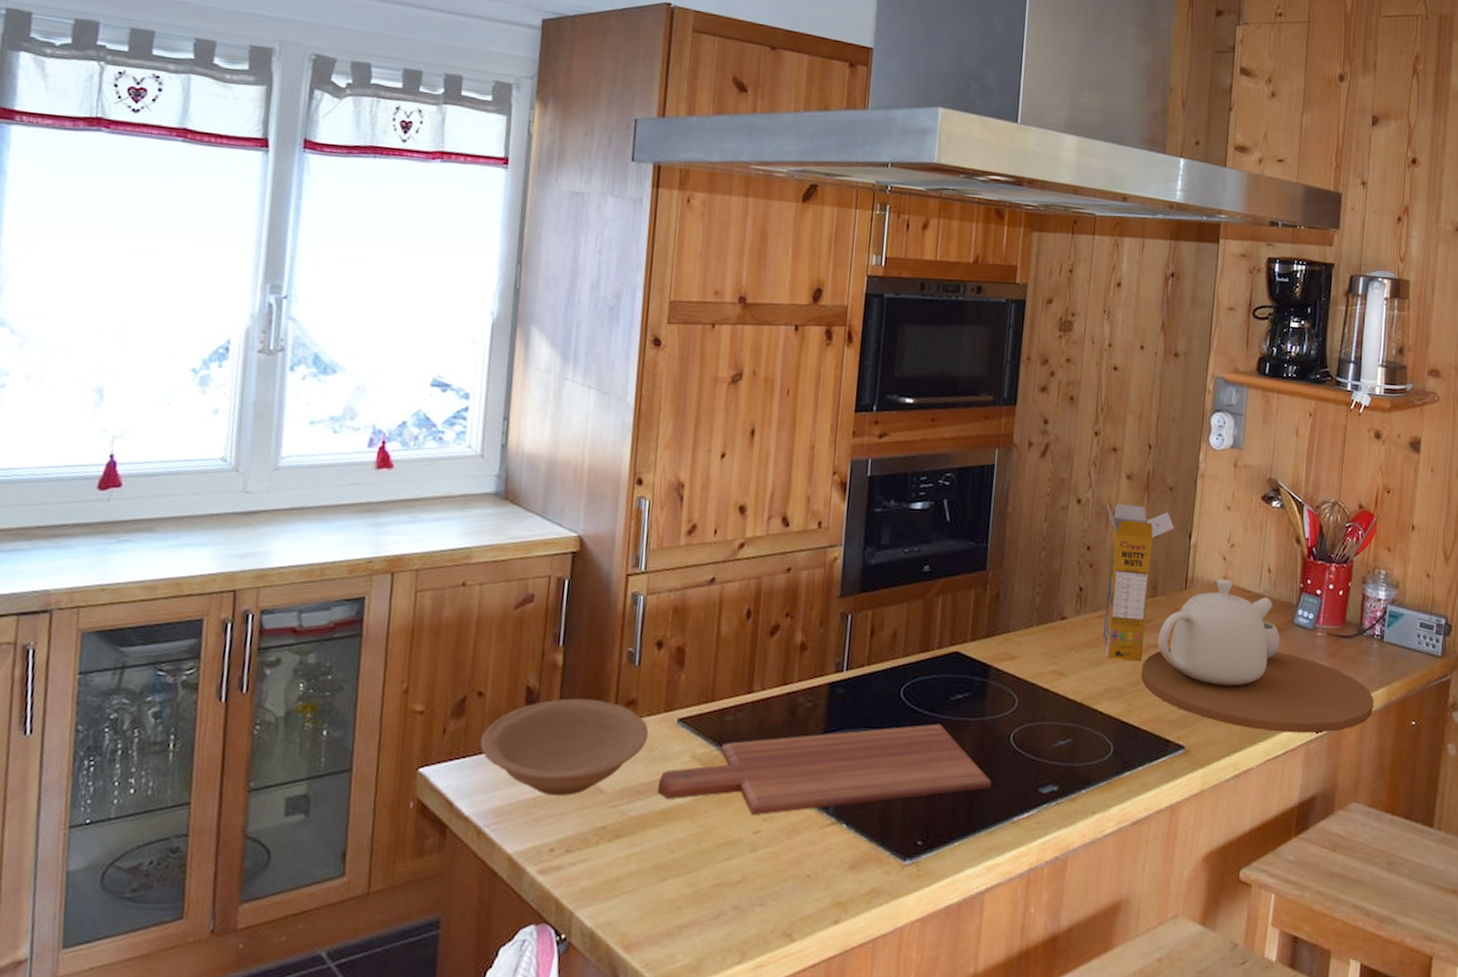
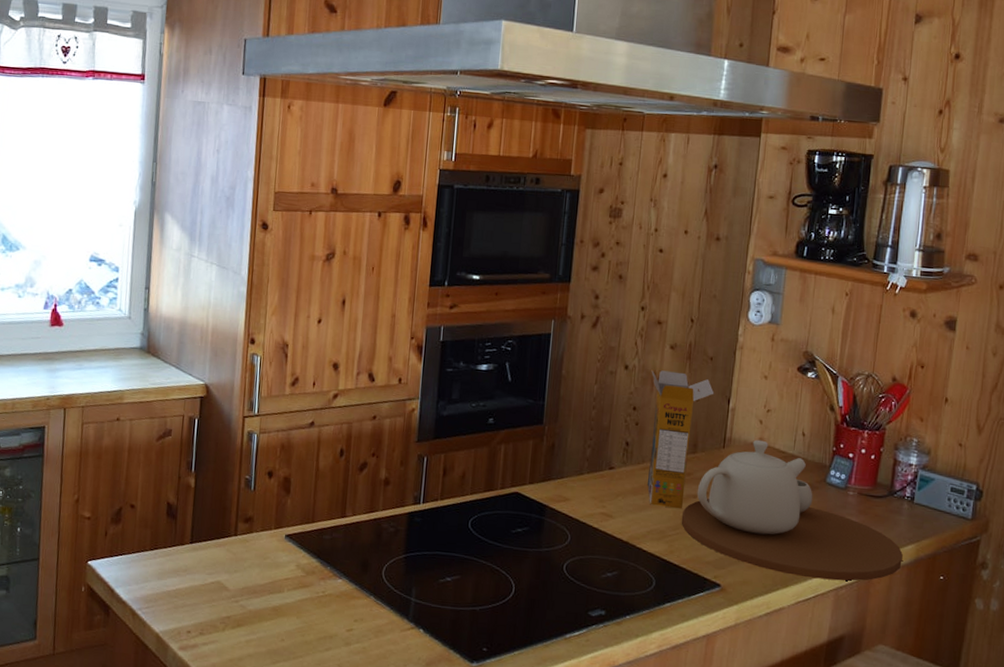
bowl: present [479,698,649,796] -> none [133,513,263,590]
cutting board: present [657,724,992,815] -> none [270,551,547,617]

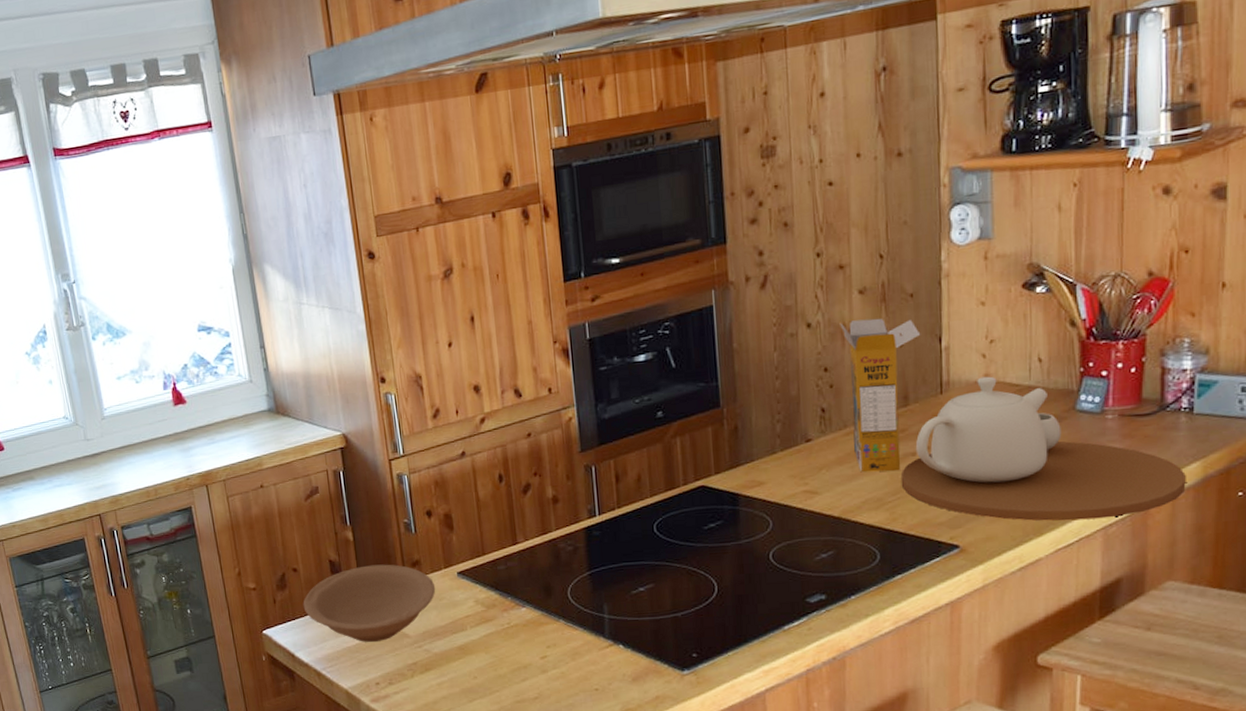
bowl: none [133,513,263,590] -> present [303,564,436,642]

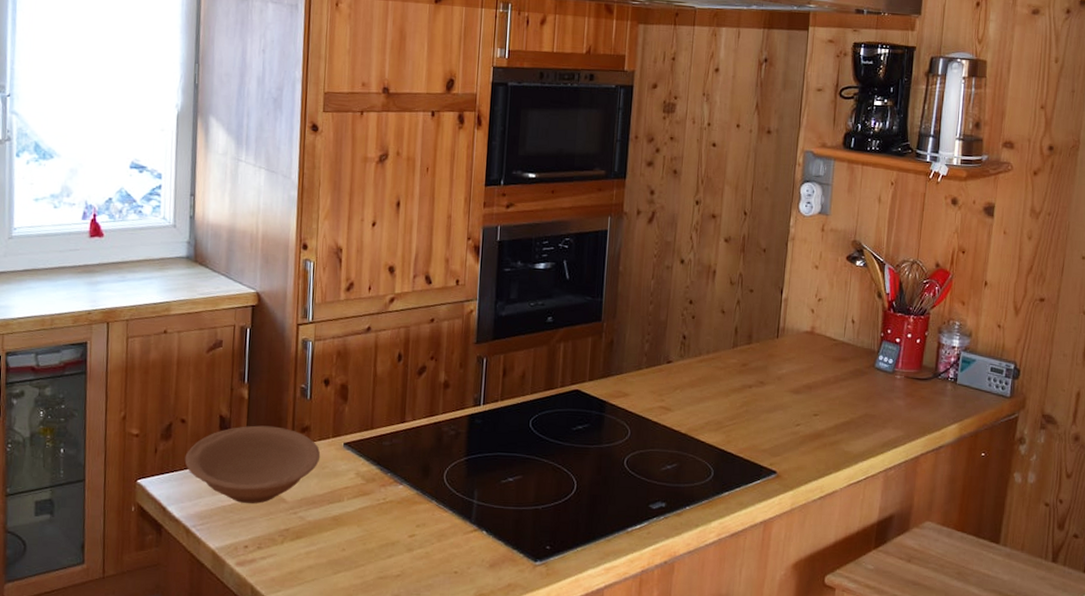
cereal box: present [839,318,921,473] -> none [705,263,768,400]
tea set: present [902,376,1186,521] -> none [738,328,947,462]

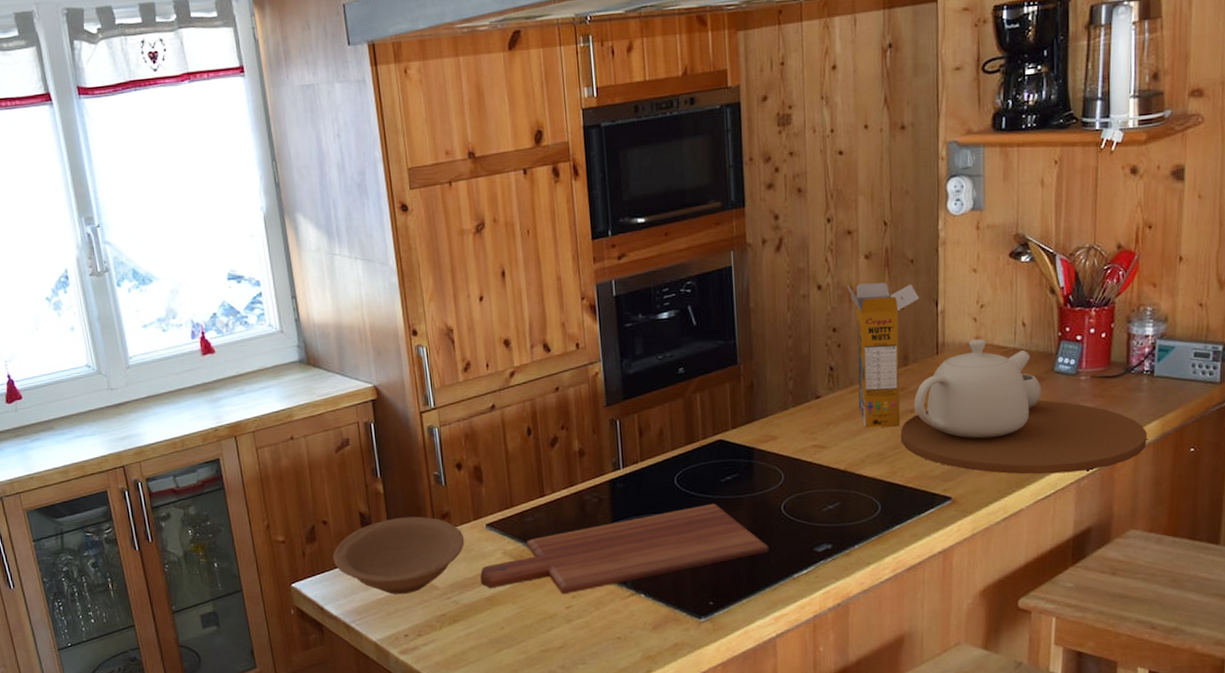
cutting board: none [329,450,609,522] -> present [480,503,769,594]
cereal box: none [705,263,768,400] -> present [847,282,920,428]
tea set: none [738,328,947,462] -> present [901,338,1147,475]

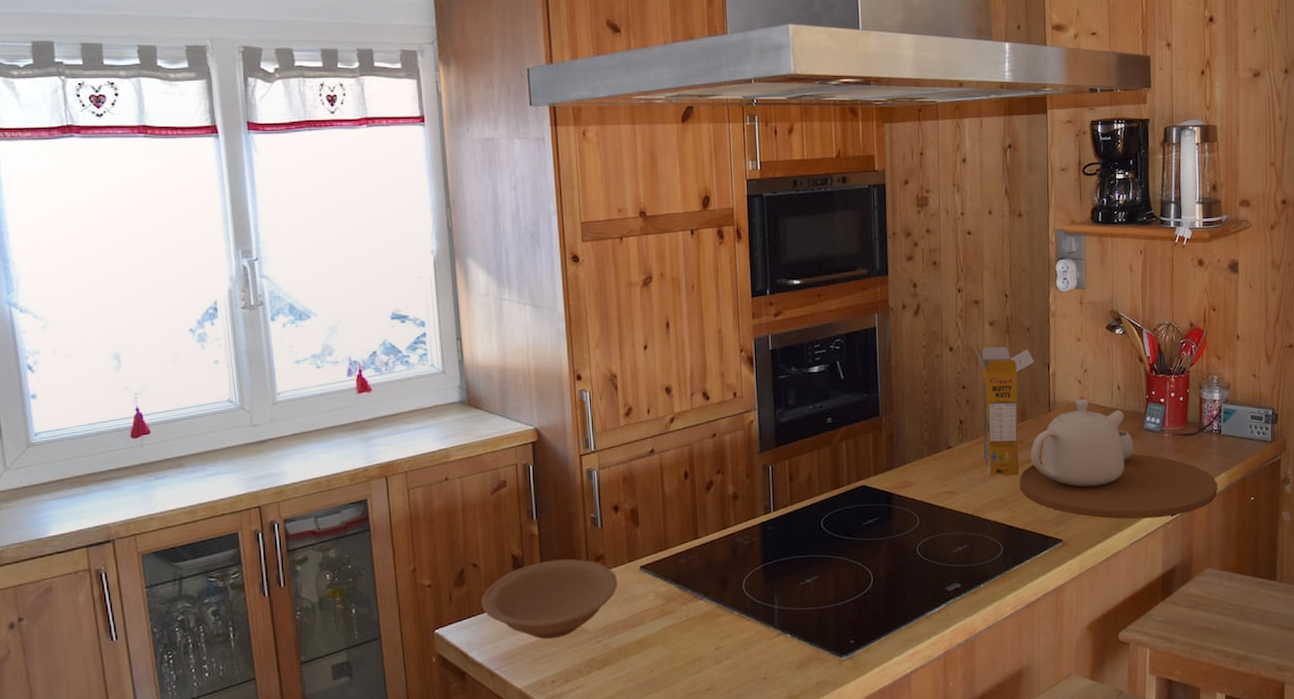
cutting board: present [480,503,769,594] -> none [632,545,906,635]

